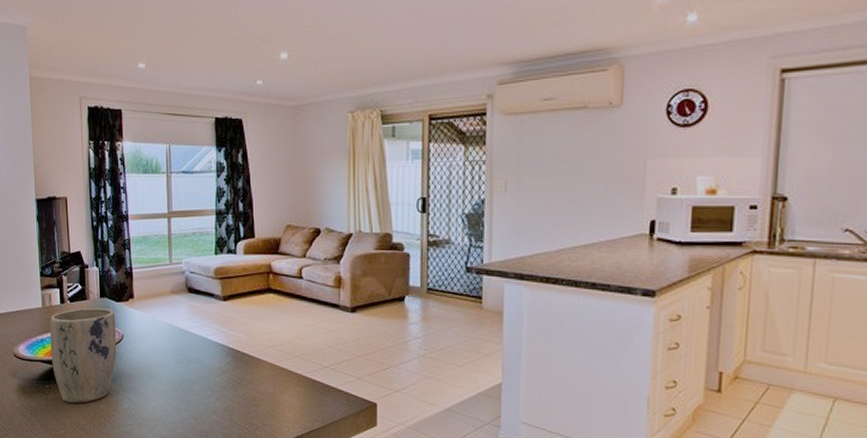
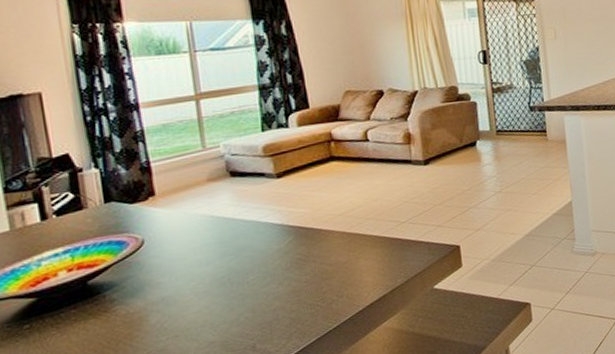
plant pot: present [49,307,117,404] -> none [24,213,136,339]

